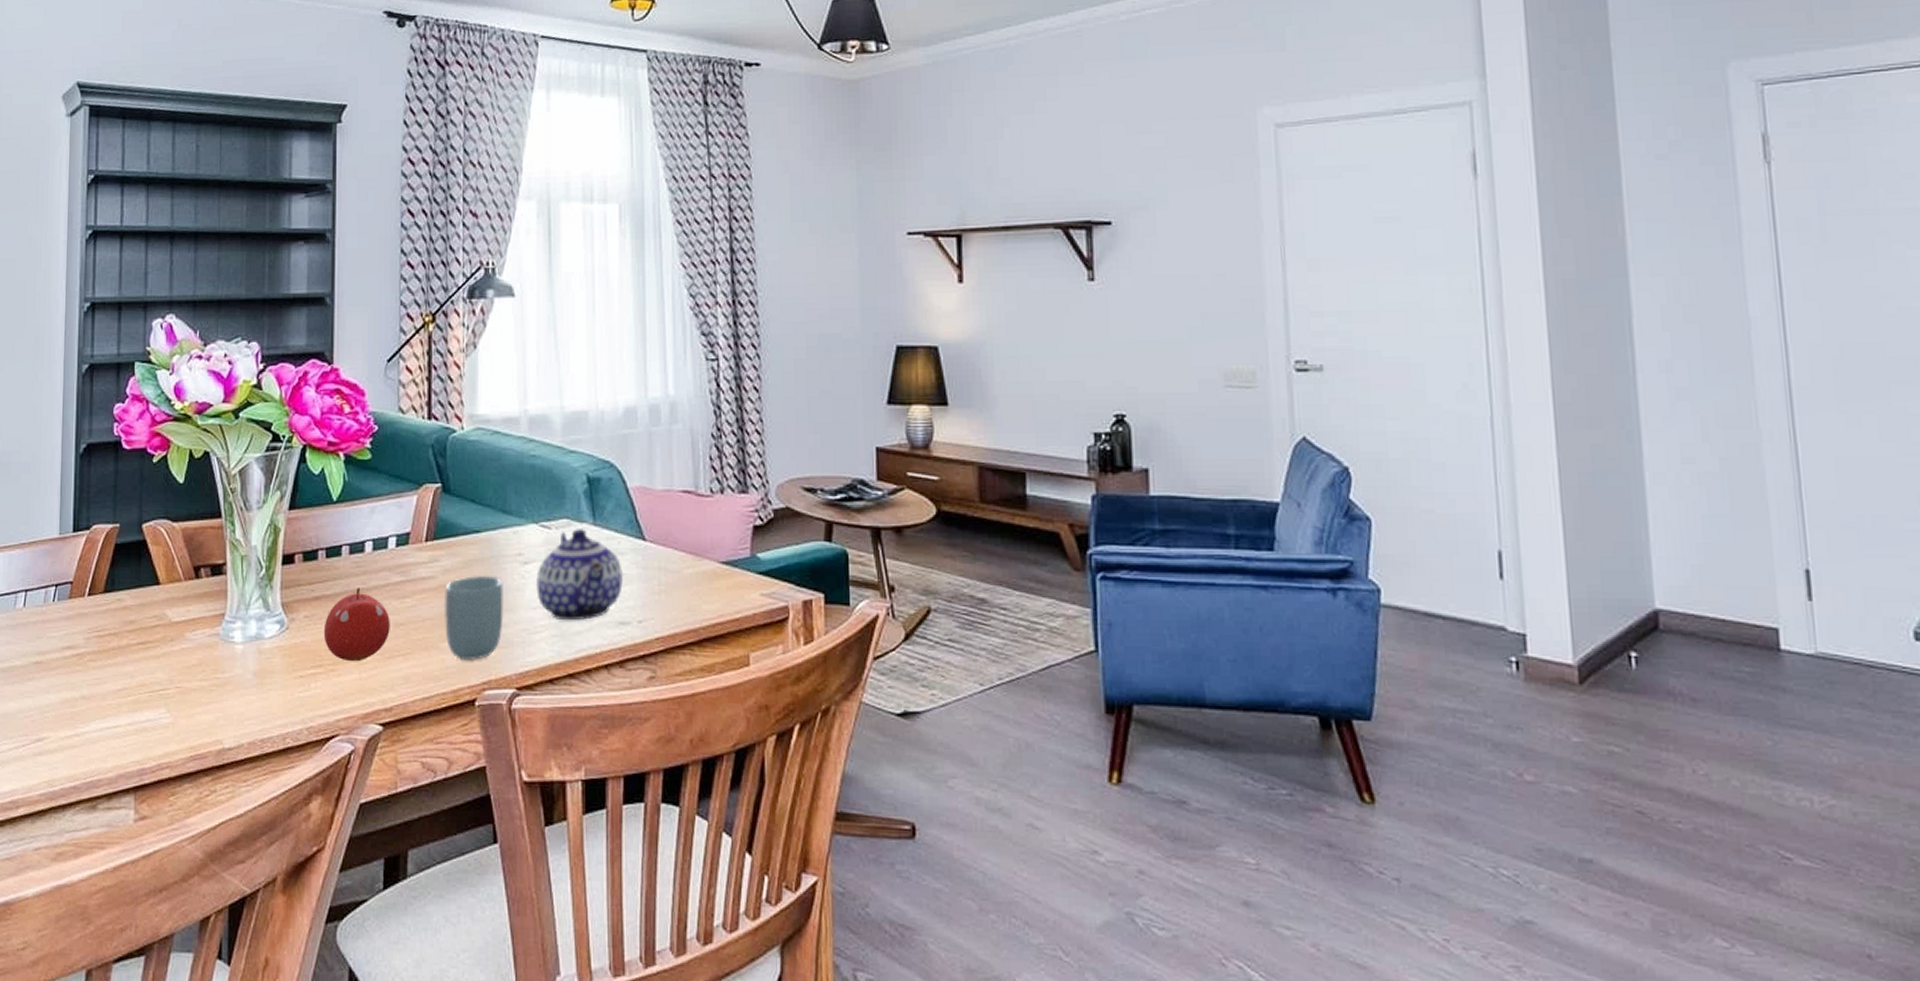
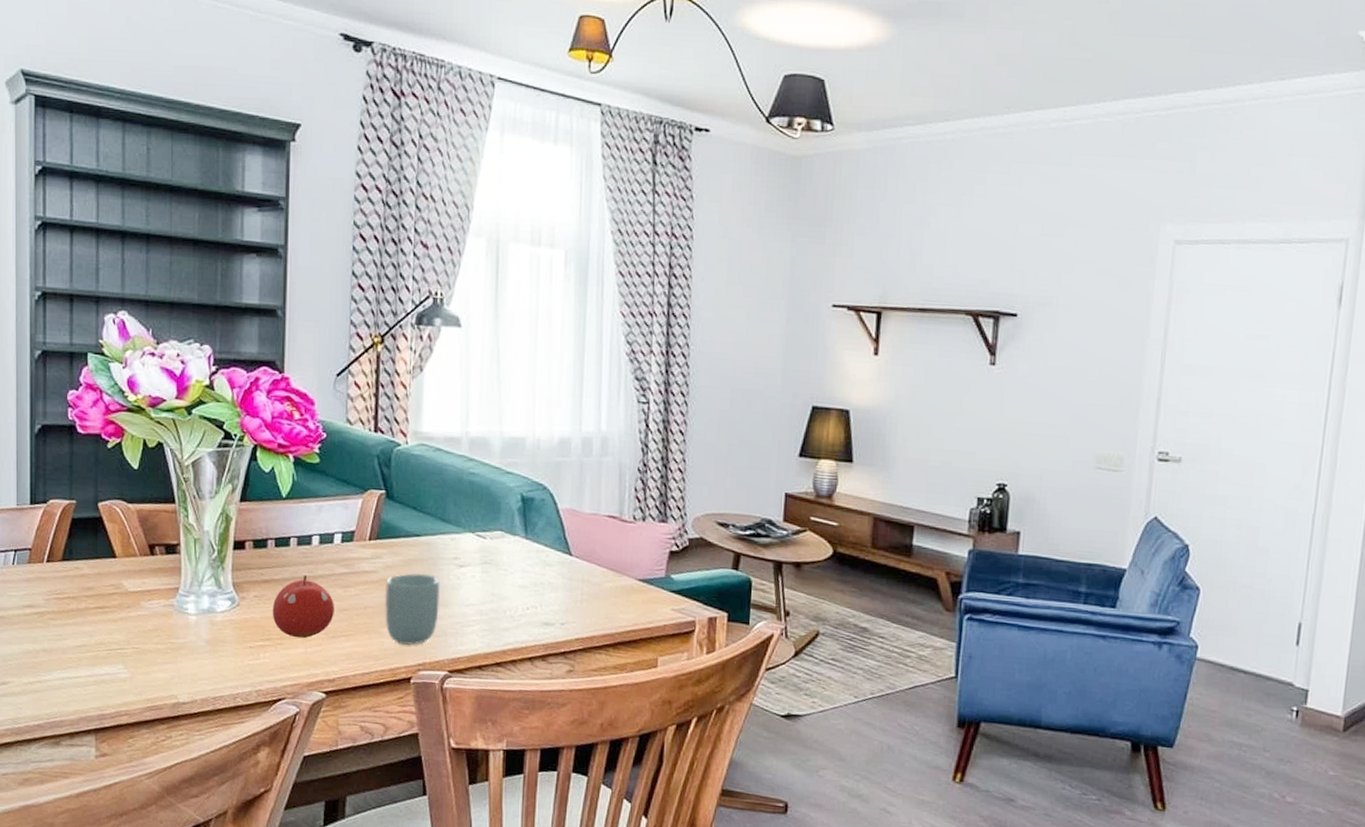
teapot: present [535,529,624,621] -> none [469,540,550,619]

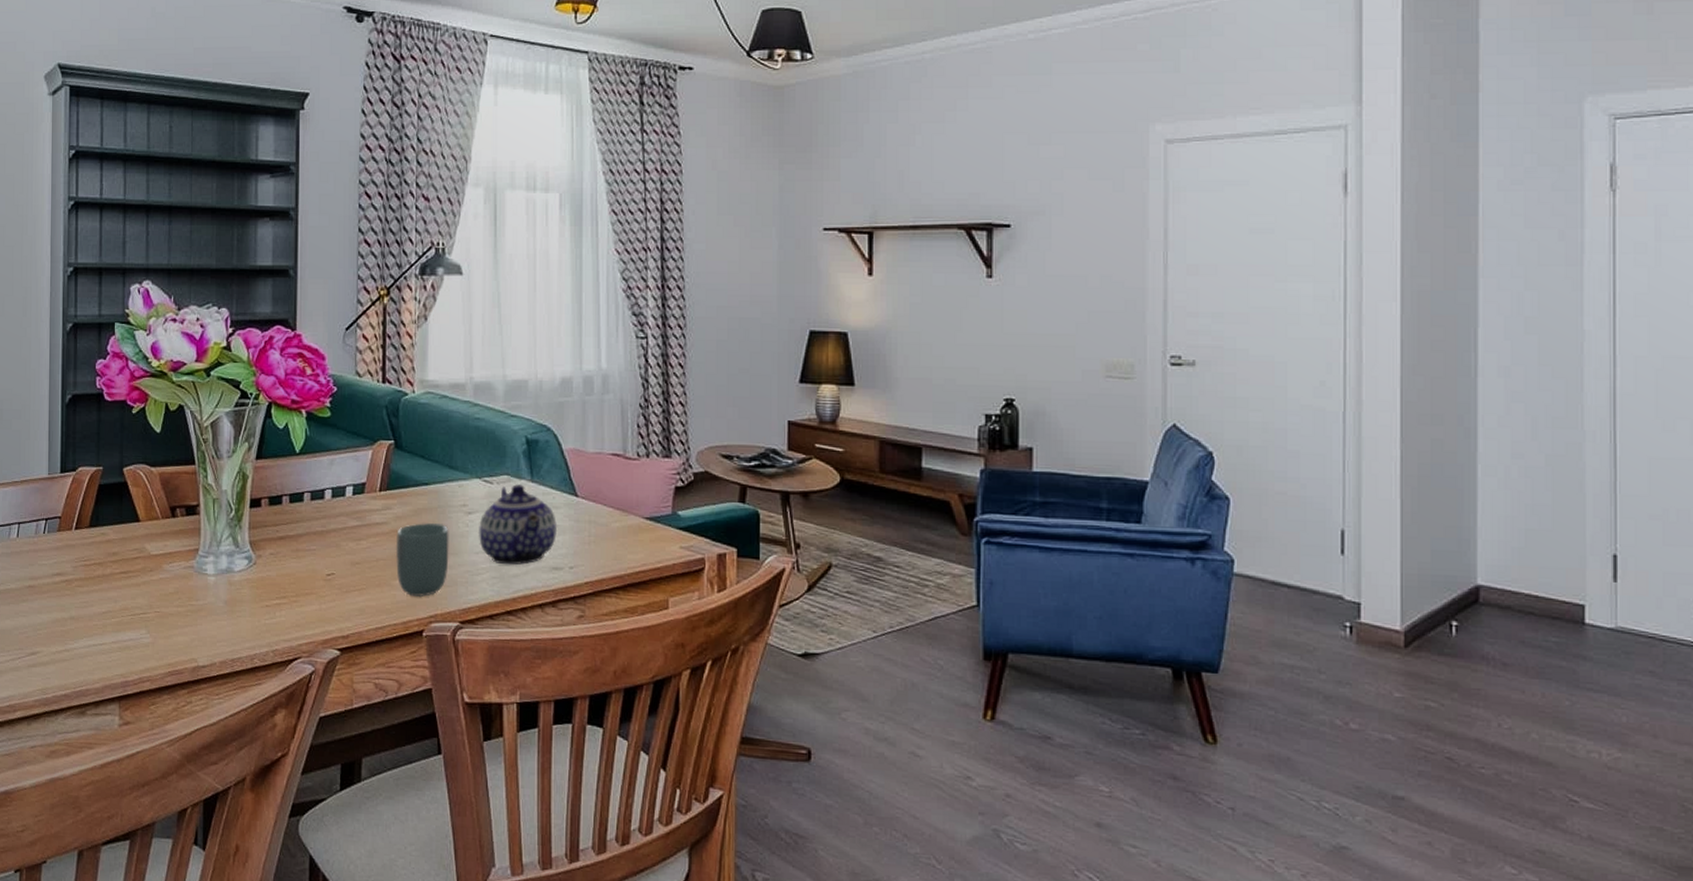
fruit: present [272,574,334,639] -> none [287,529,347,595]
teapot: none [469,540,550,619] -> present [478,484,558,566]

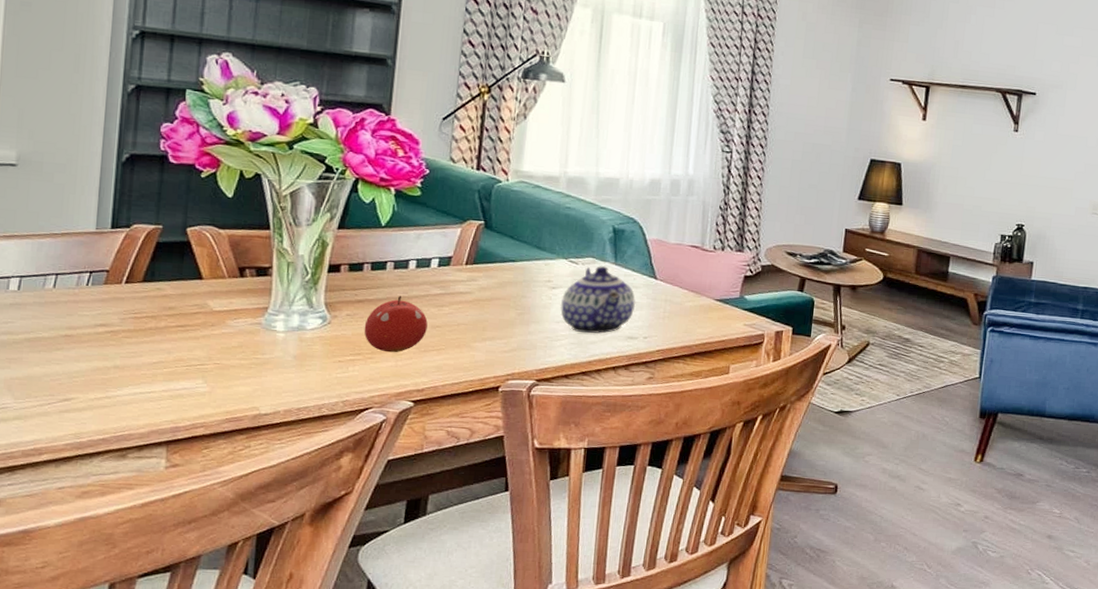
fruit: none [287,529,347,595] -> present [364,295,428,353]
cup: present [395,523,449,598] -> none [476,294,532,358]

